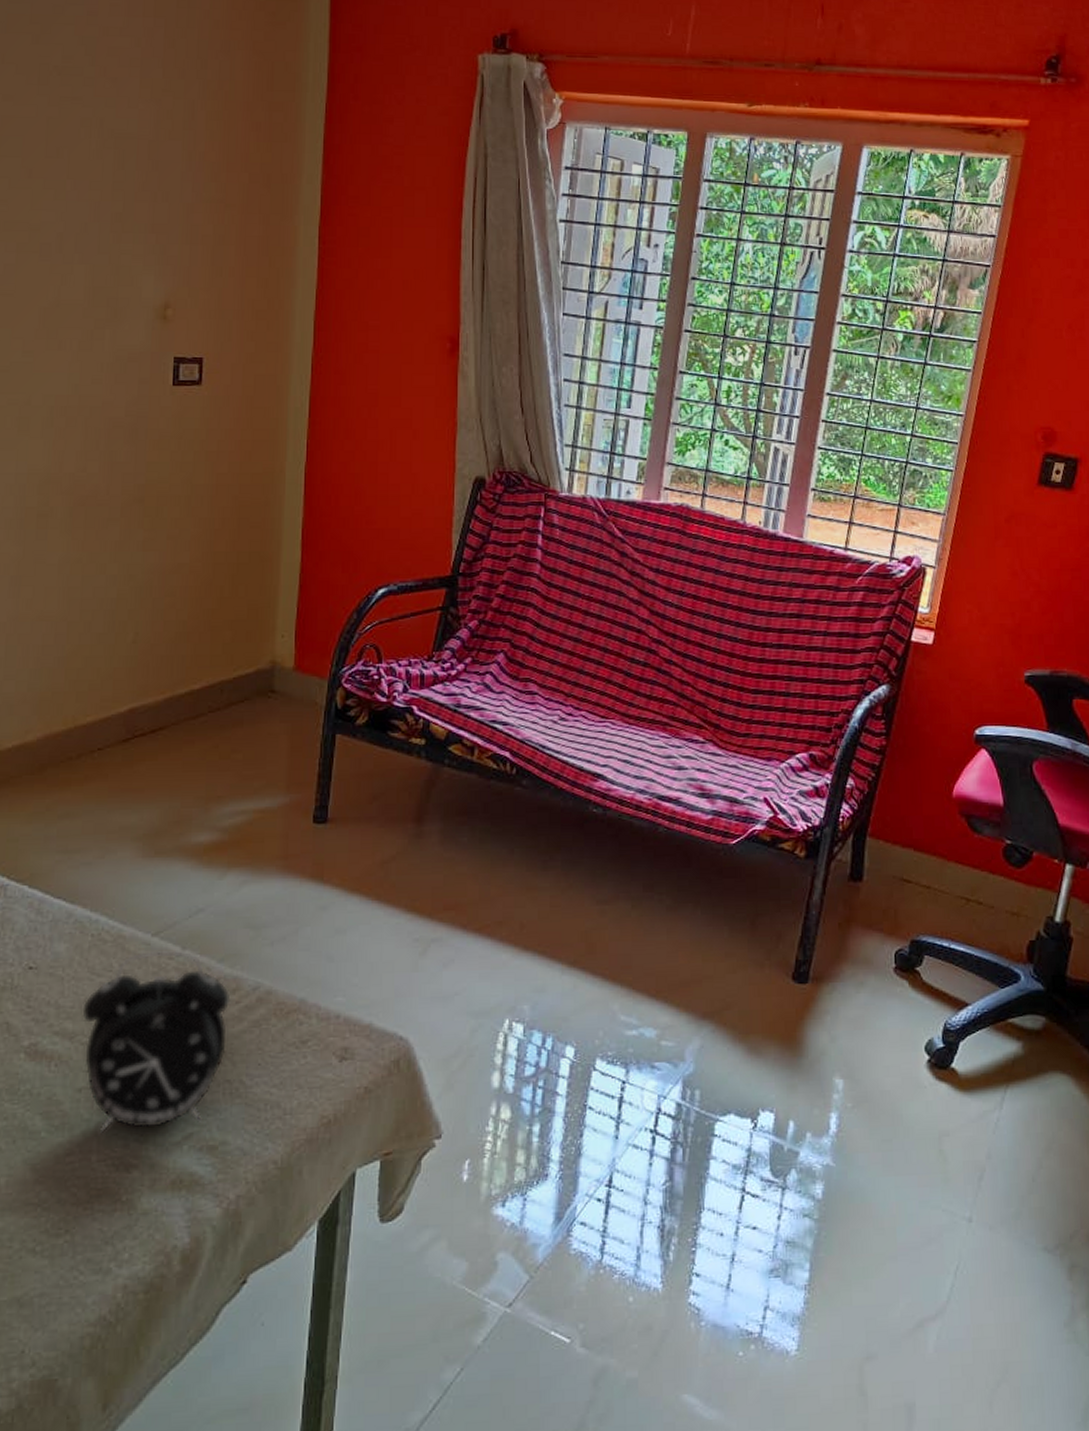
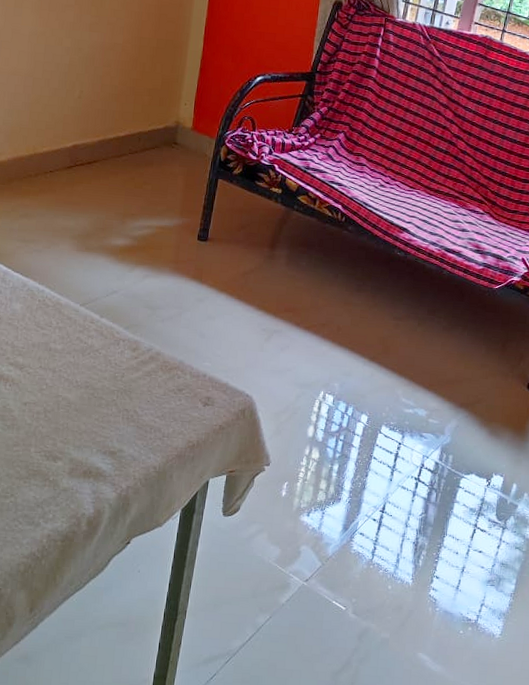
alarm clock: present [82,951,231,1133] -> none [29,316,132,435]

